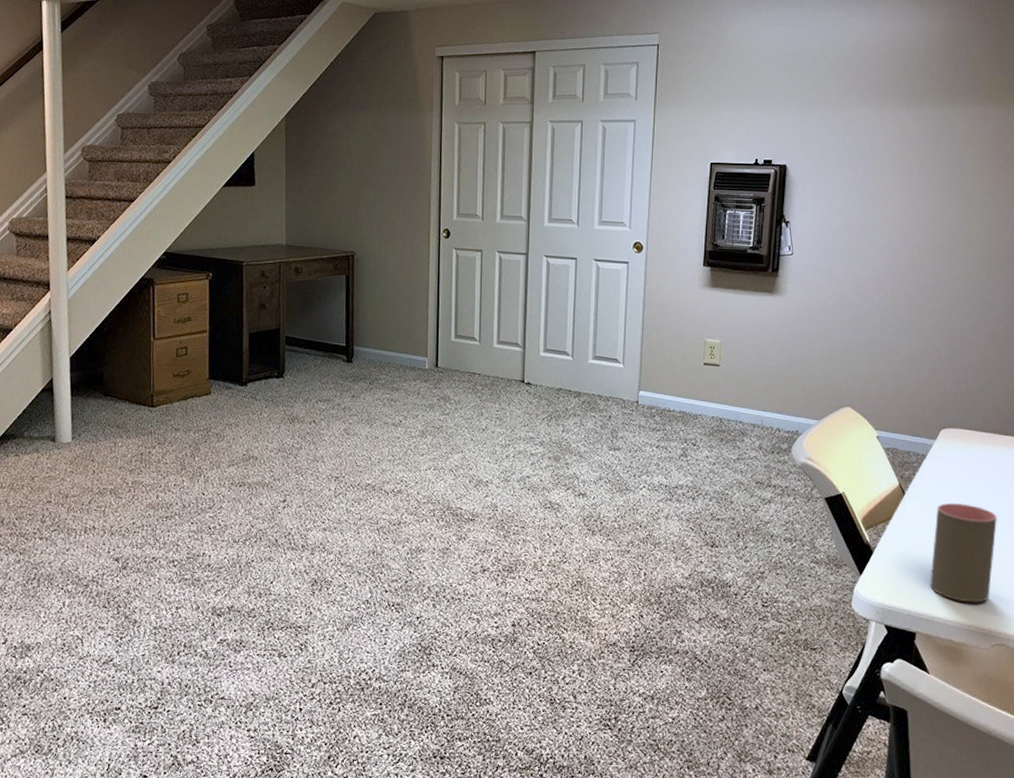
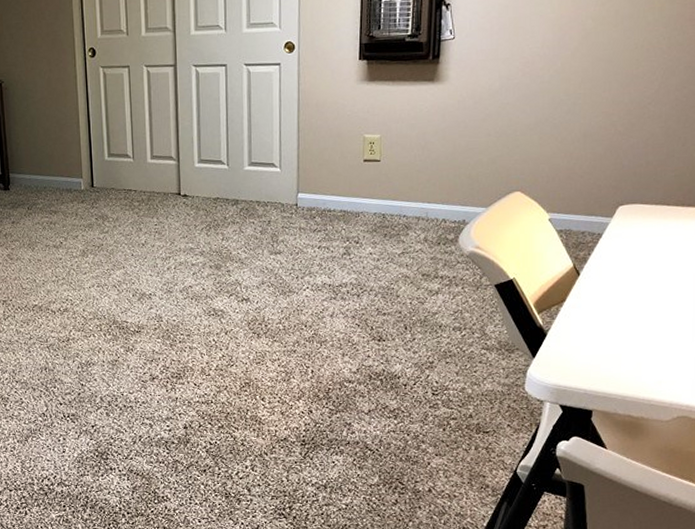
cup: present [930,503,997,603] -> none [607,280,679,378]

